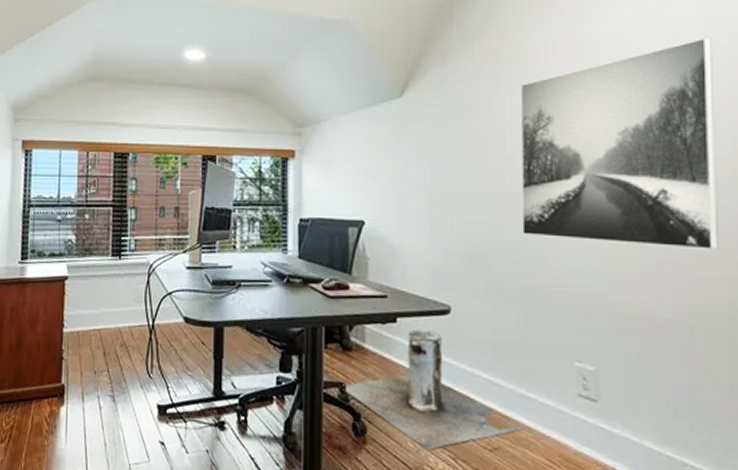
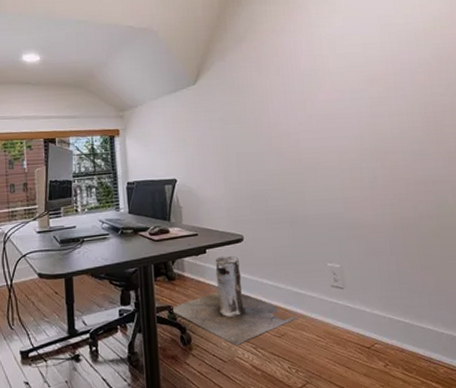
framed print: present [520,37,719,251] -> none [275,36,404,178]

